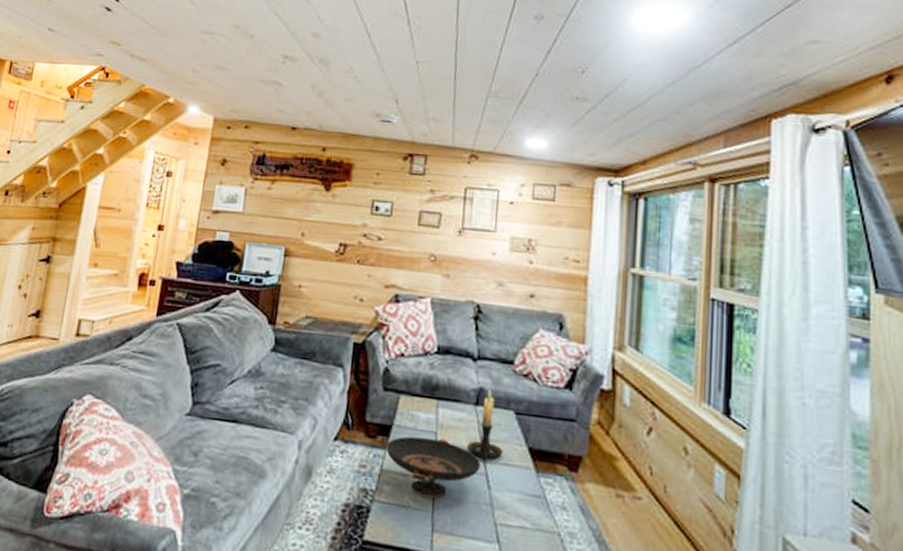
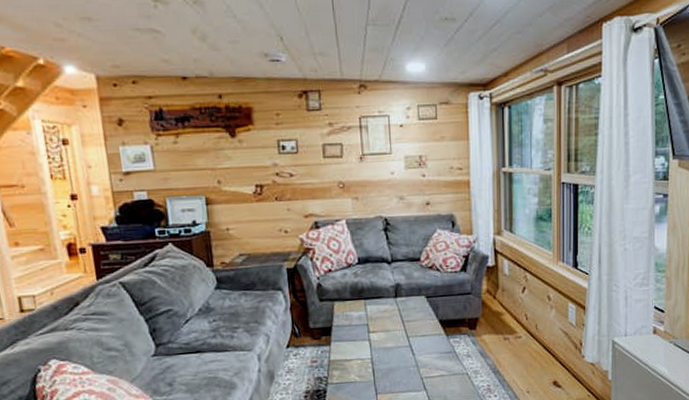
decorative bowl: present [386,436,480,499] -> none [330,328,405,373]
candle holder: present [467,389,503,461] -> none [393,283,420,336]

